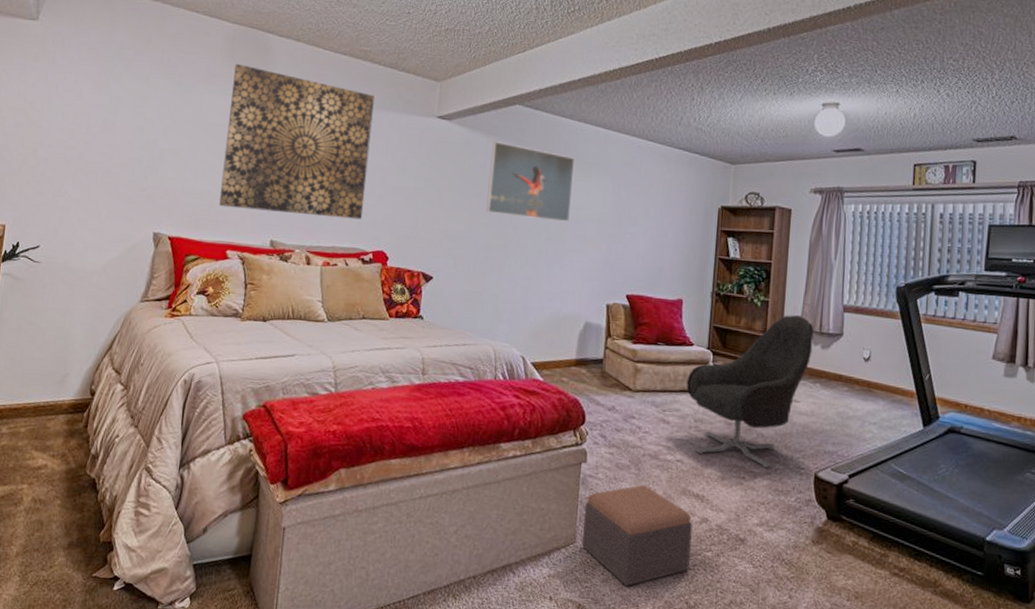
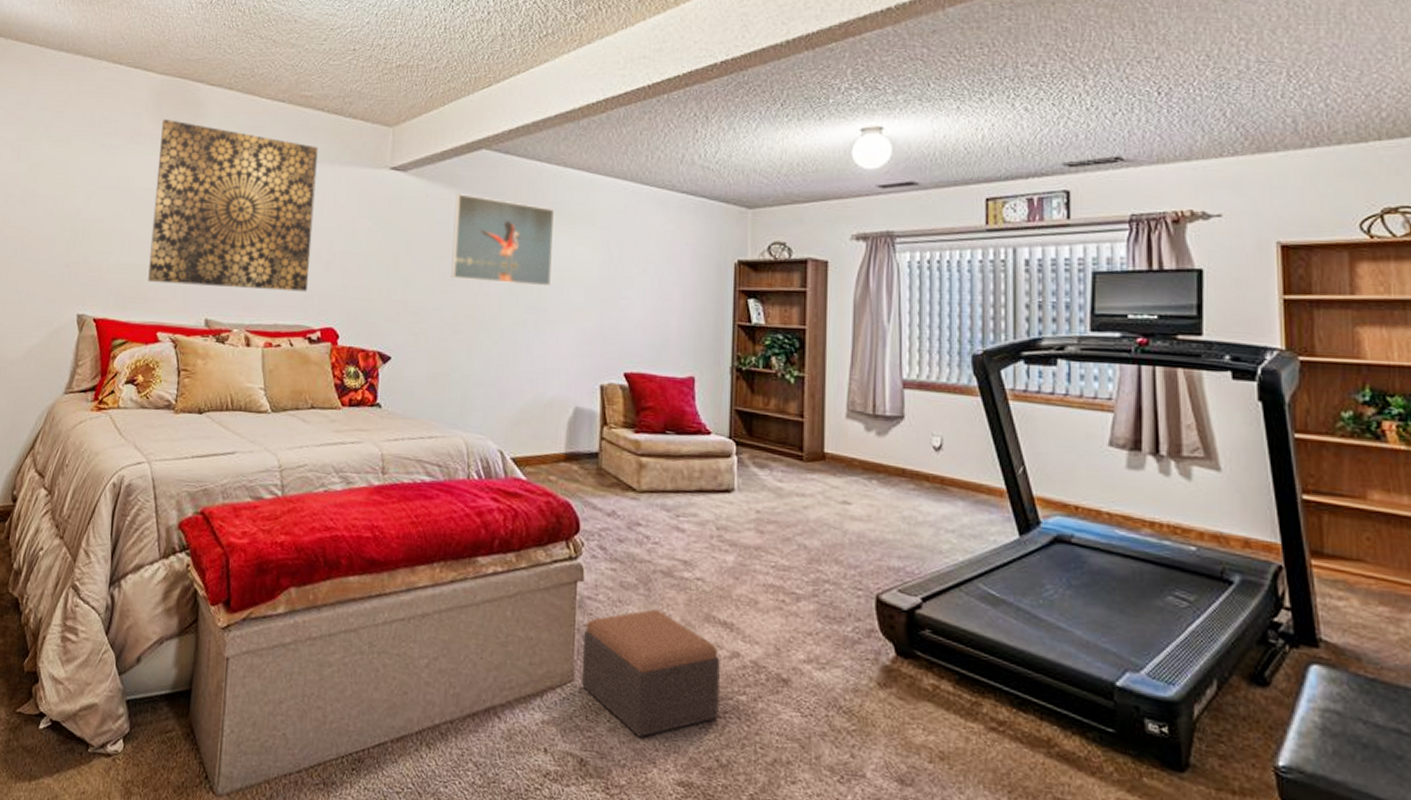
armchair: present [686,314,814,468] -> none [704,393,865,588]

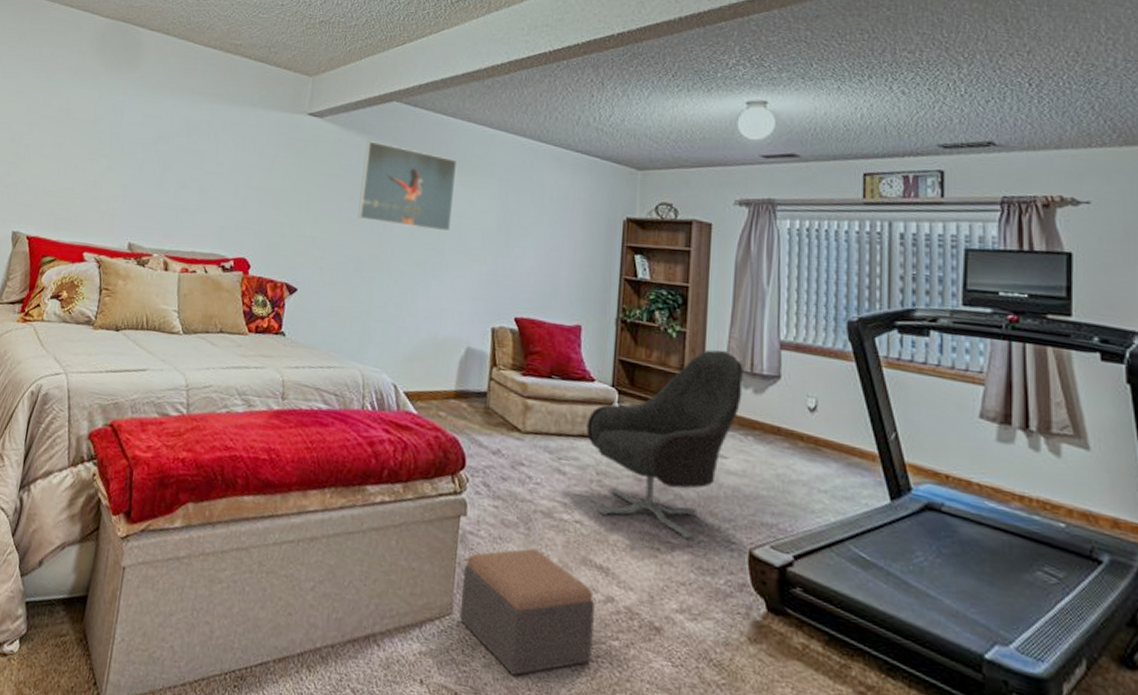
wall art: present [148,119,318,292] -> none [79,58,243,223]
armchair: none [704,393,865,588] -> present [586,349,744,539]

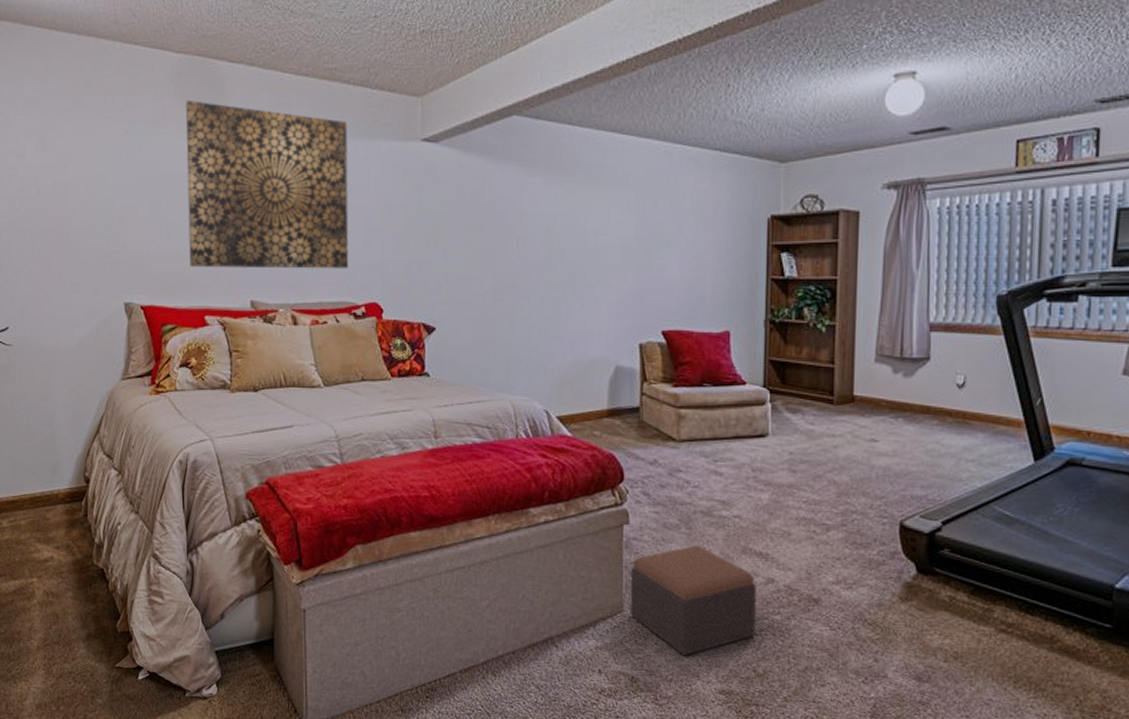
wall art: none [79,58,243,223] -> present [186,101,349,269]
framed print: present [358,141,457,232] -> none [489,162,588,251]
armchair: present [586,349,744,539] -> none [740,338,893,519]

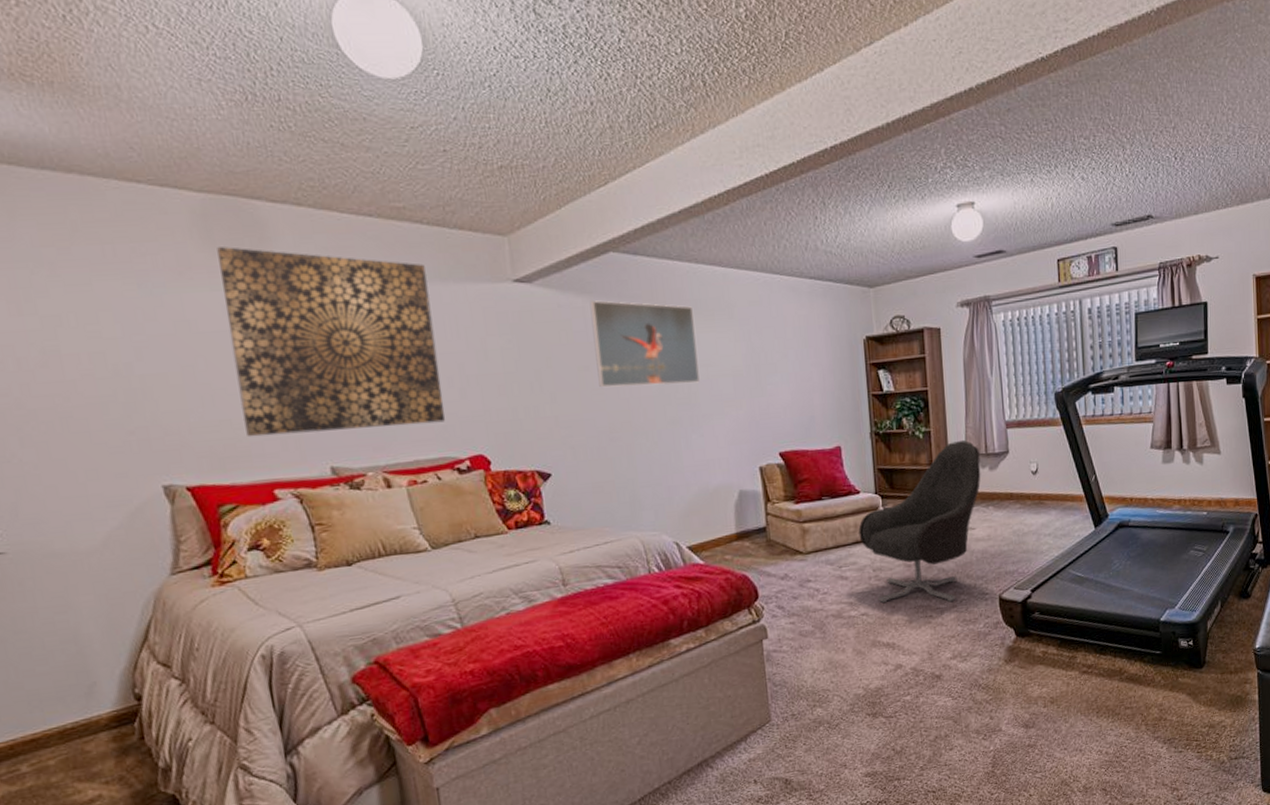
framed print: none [489,162,588,251] -> present [589,300,700,388]
footstool: present [630,545,756,656] -> none [774,647,891,750]
armchair: none [740,338,893,519] -> present [858,439,981,603]

